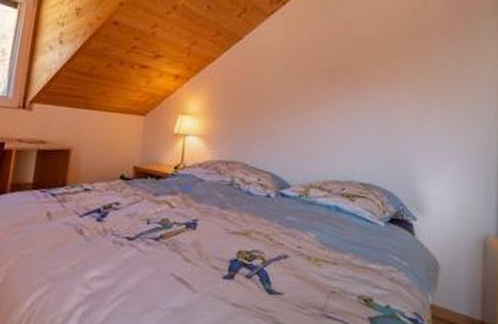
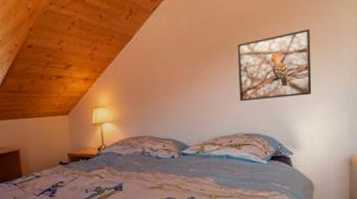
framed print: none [359,71,447,150] -> present [237,29,312,102]

